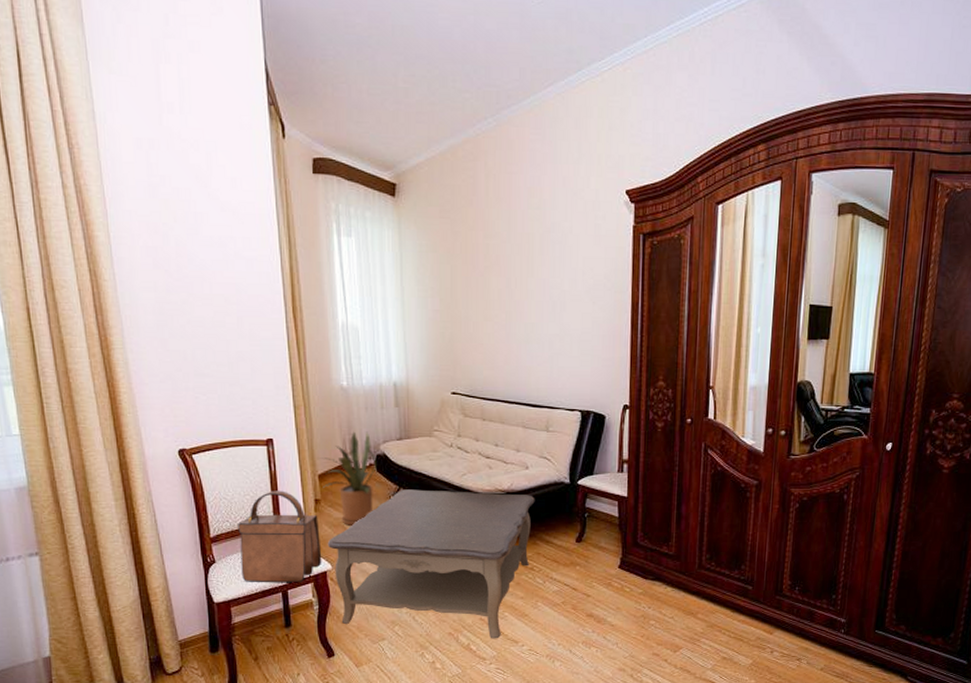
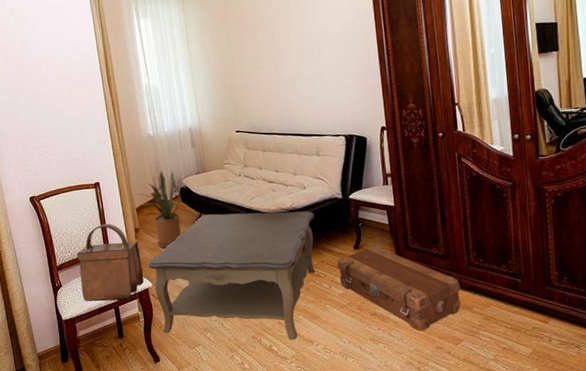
suitcase: none [555,540,687,636] -> present [337,246,461,331]

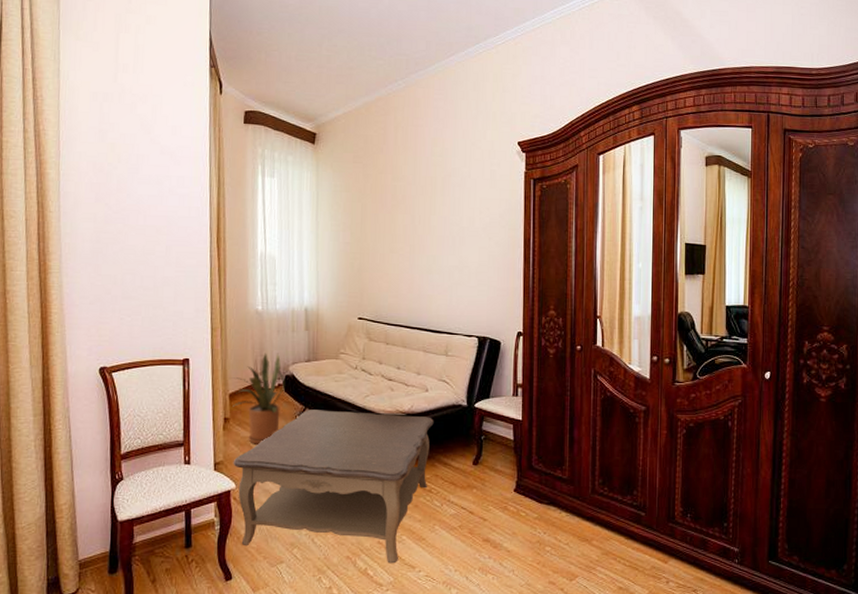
handbag: present [77,223,144,302] -> none [147,408,227,502]
suitcase: present [337,246,461,331] -> none [452,463,582,563]

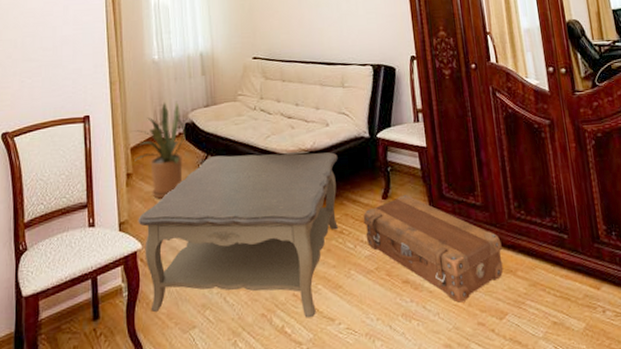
suitcase: none [452,463,582,563] -> present [363,195,504,303]

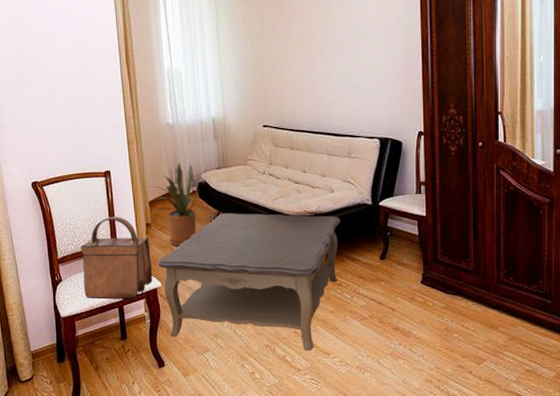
handbag: none [52,167,133,270] -> present [81,216,153,299]
suitcase: present [363,195,504,303] -> none [361,257,488,348]

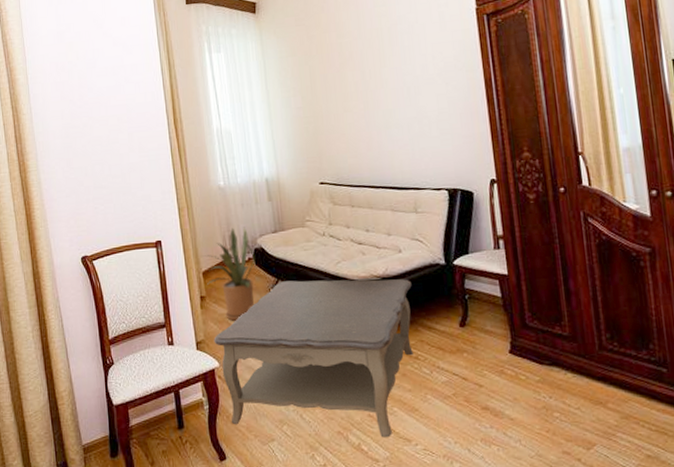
handbag: present [81,216,153,299] -> none [133,289,210,383]

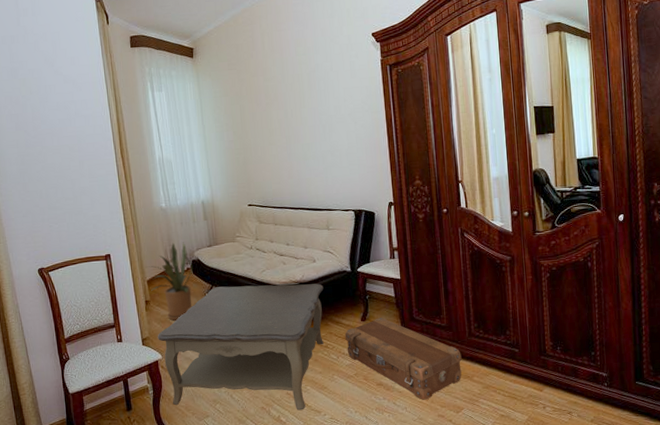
suitcase: none [439,323,592,431] -> present [345,317,462,400]

